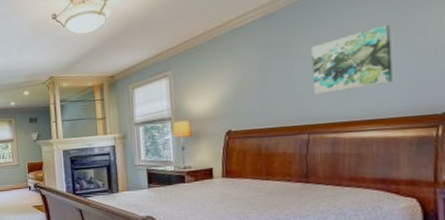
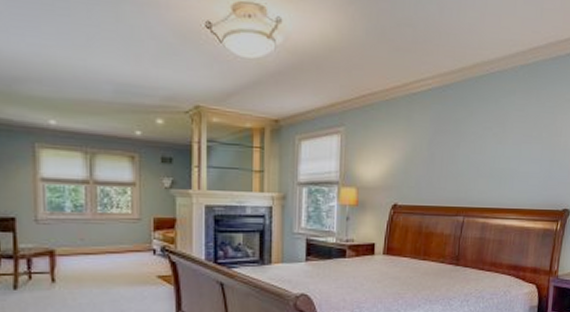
wall art: present [311,24,393,95] -> none [472,120,537,178]

